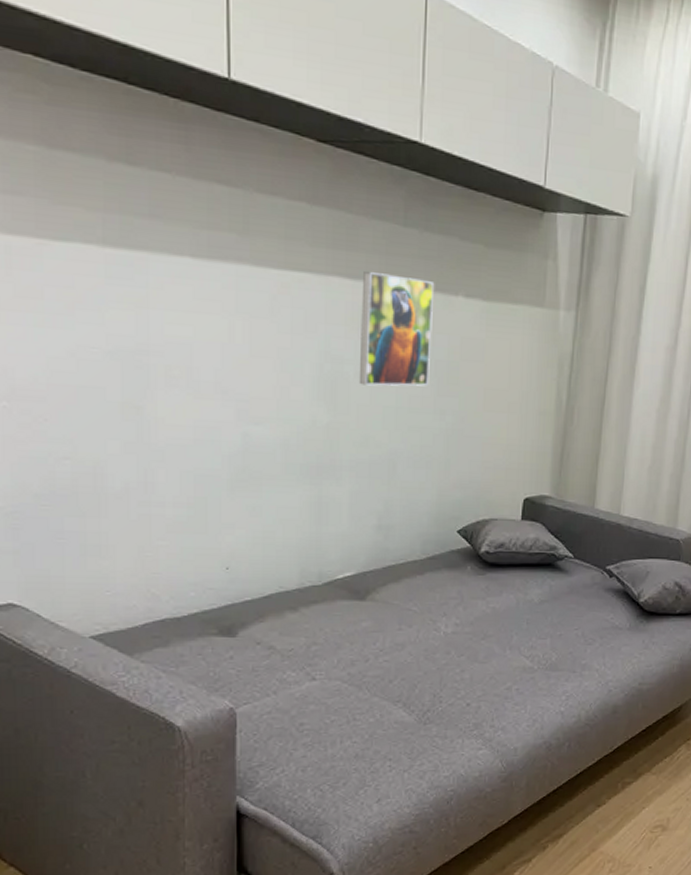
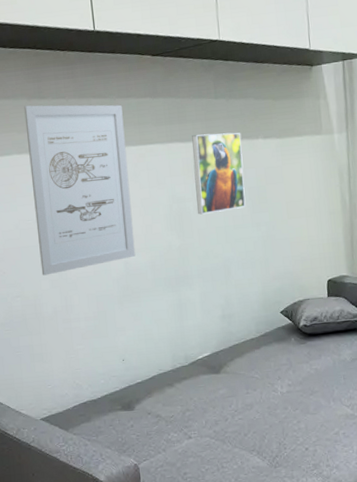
wall art: none [99,170,262,434] -> present [24,105,136,276]

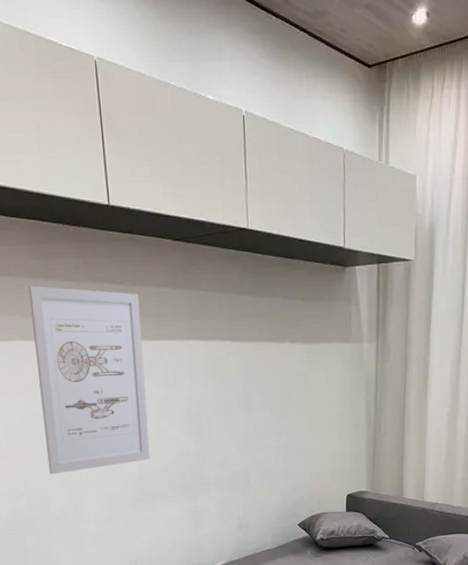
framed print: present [192,132,246,215] -> none [214,333,268,420]

